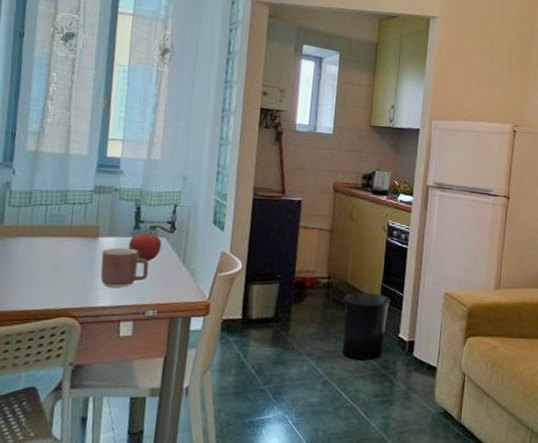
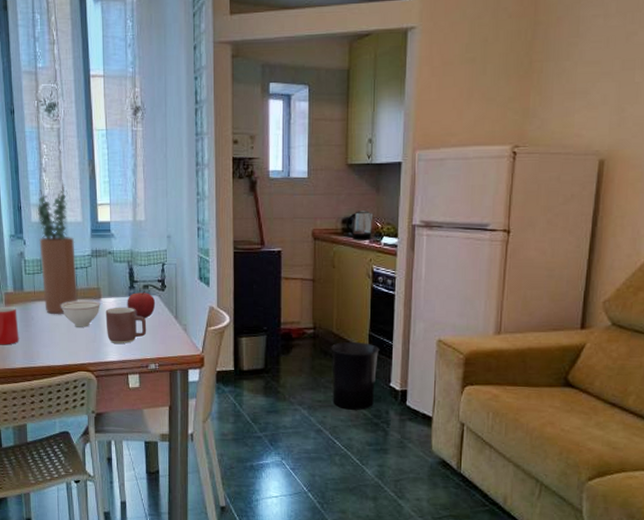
vase: none [27,114,76,254] -> present [38,183,79,315]
bowl: none [48,238,97,268] -> present [61,300,101,327]

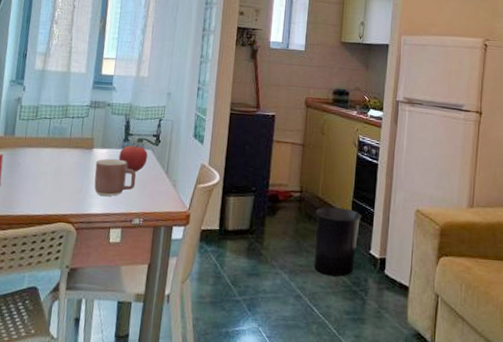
vase: present [38,183,79,315] -> none [34,36,76,163]
bowl: present [61,300,101,327] -> none [51,149,92,177]
kettle: present [345,211,374,240] -> none [336,84,362,111]

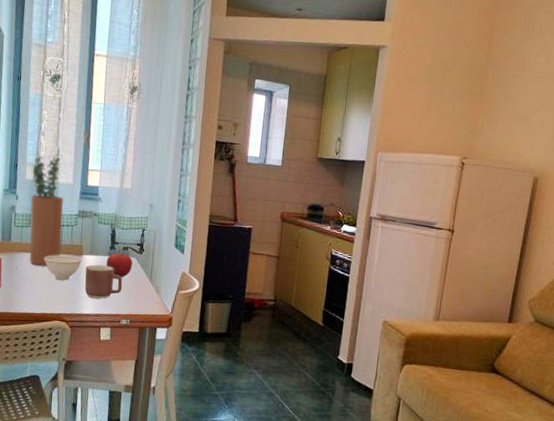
vase: none [34,36,76,163] -> present [29,148,64,267]
bowl: none [51,149,92,177] -> present [45,255,82,281]
waste bin: present [313,207,362,277] -> none [285,315,332,378]

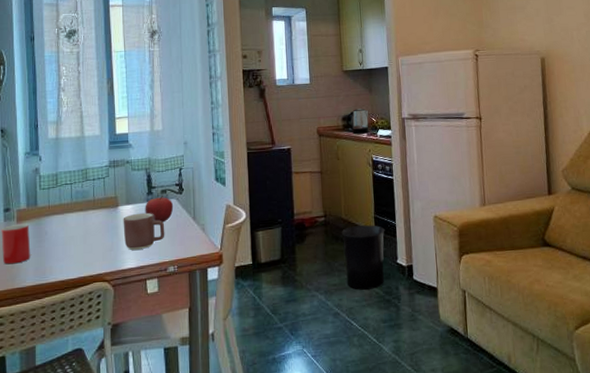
vase: present [29,148,64,267] -> none [55,101,96,228]
bowl: present [45,255,82,281] -> none [77,209,118,238]
waste bin: none [285,315,332,378] -> present [341,225,385,290]
kettle: none [311,199,337,226] -> present [345,108,369,134]

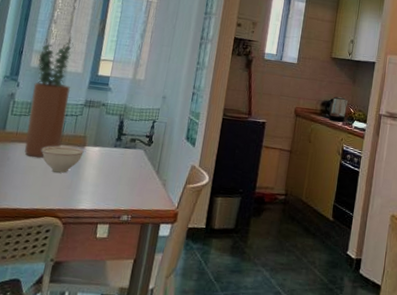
vase: none [55,101,96,228] -> present [24,36,74,159]
bowl: none [77,209,118,238] -> present [41,146,84,173]
mug: present [123,212,165,250] -> none [84,156,127,193]
fruit: present [145,195,174,223] -> none [110,143,140,171]
waste bin: present [341,225,385,290] -> none [294,210,342,275]

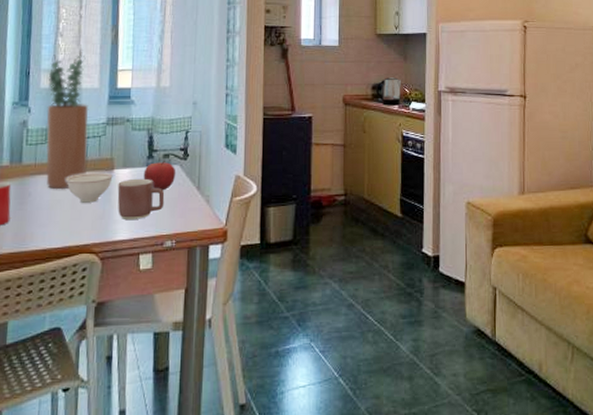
mug: none [84,156,127,193] -> present [117,178,165,219]
fruit: none [110,143,140,171] -> present [143,160,176,191]

